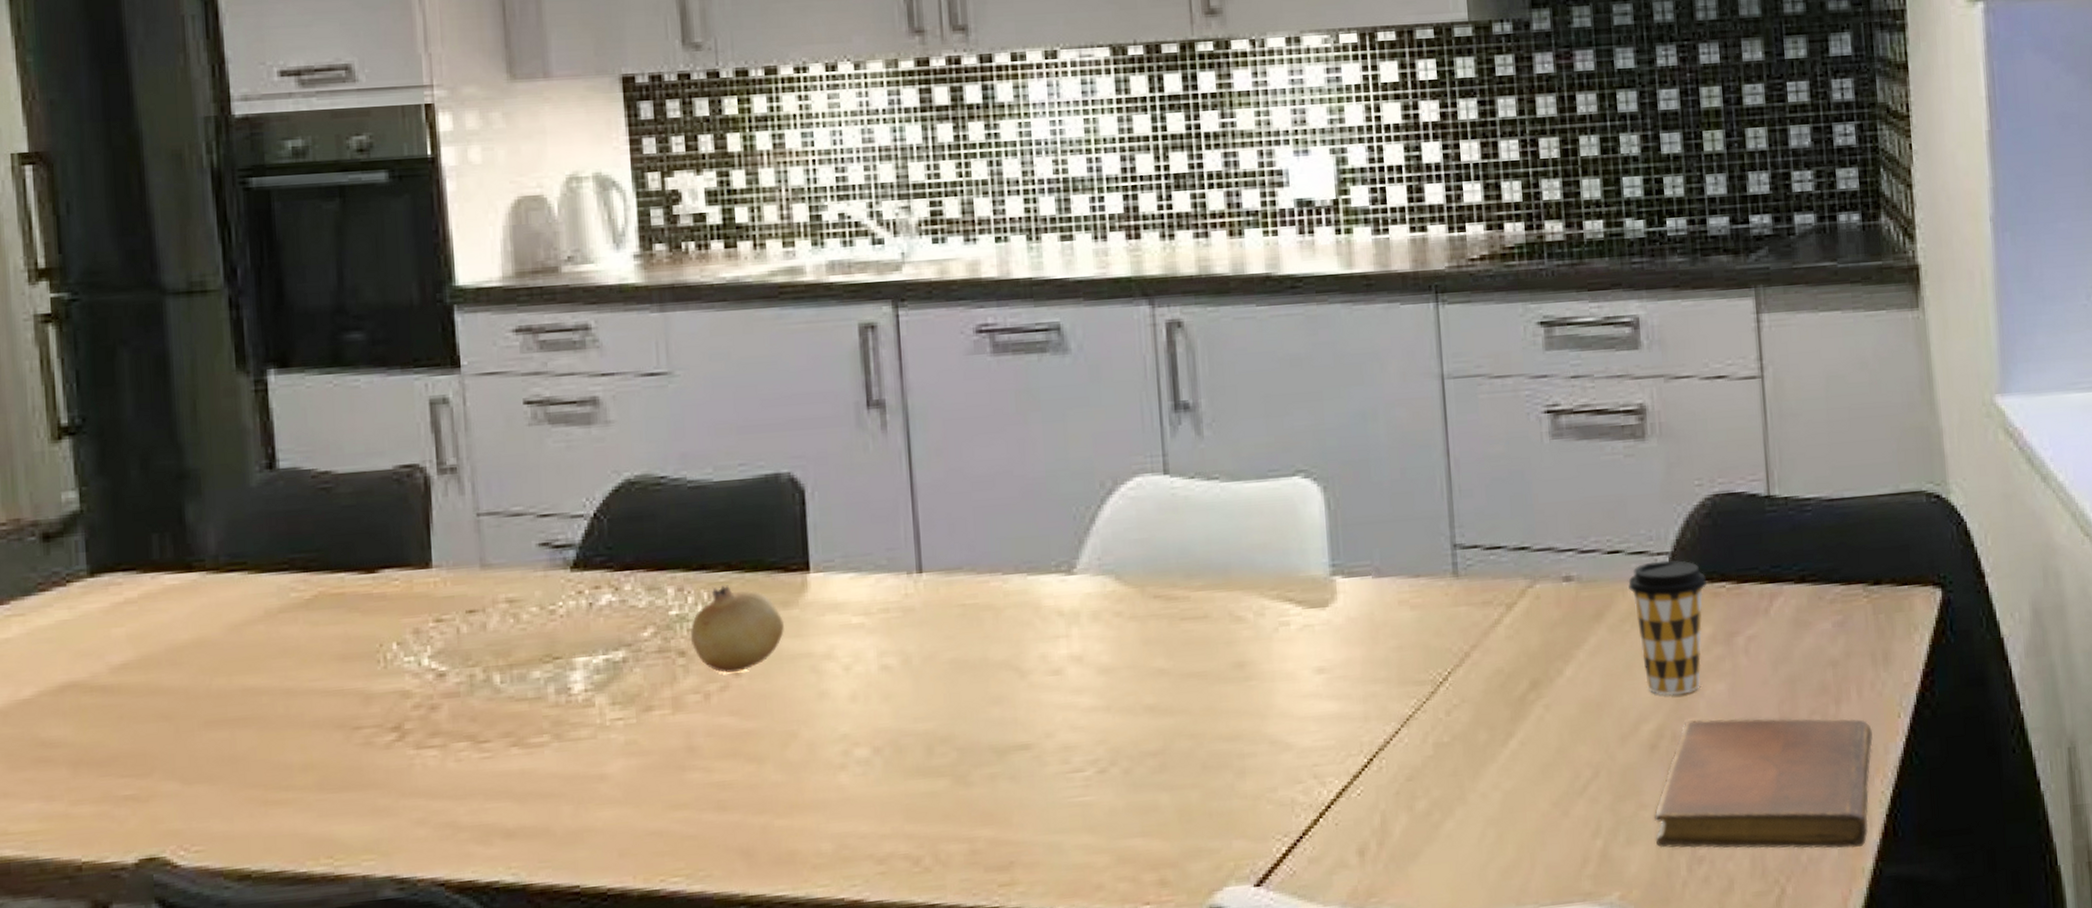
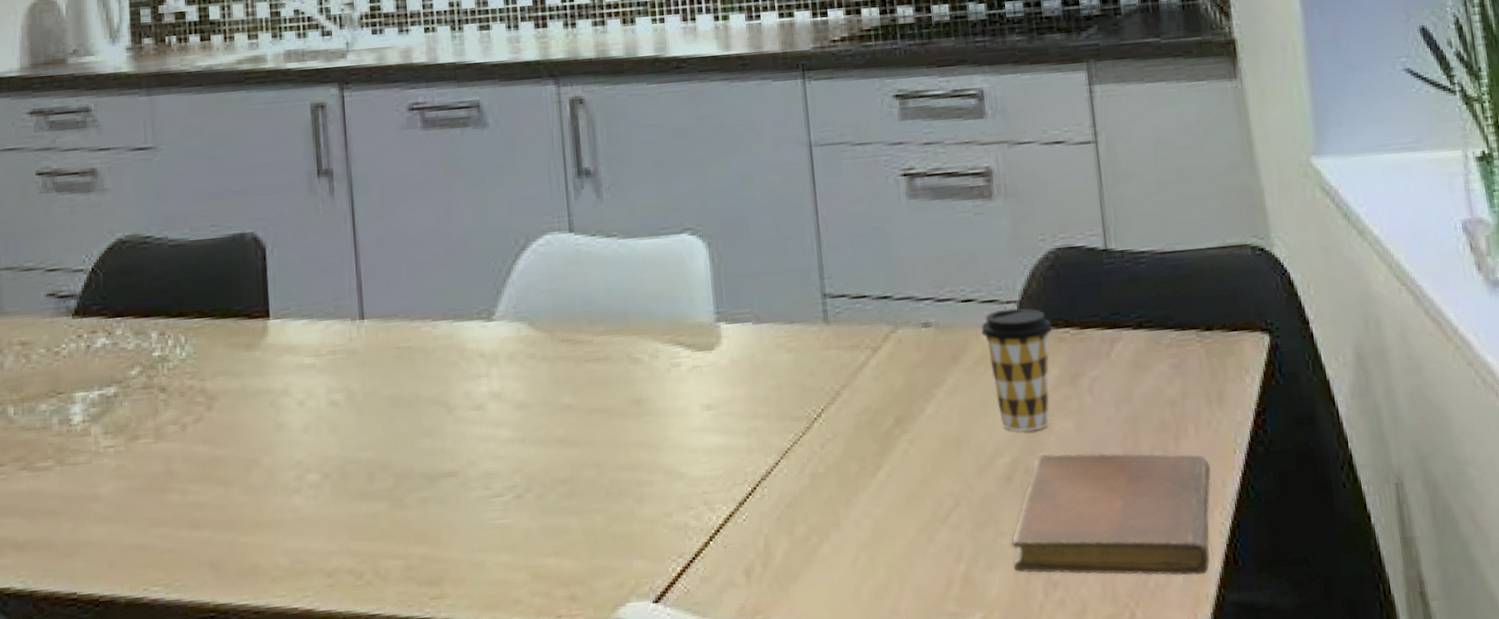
fruit: present [690,585,785,674] -> none [170,330,249,408]

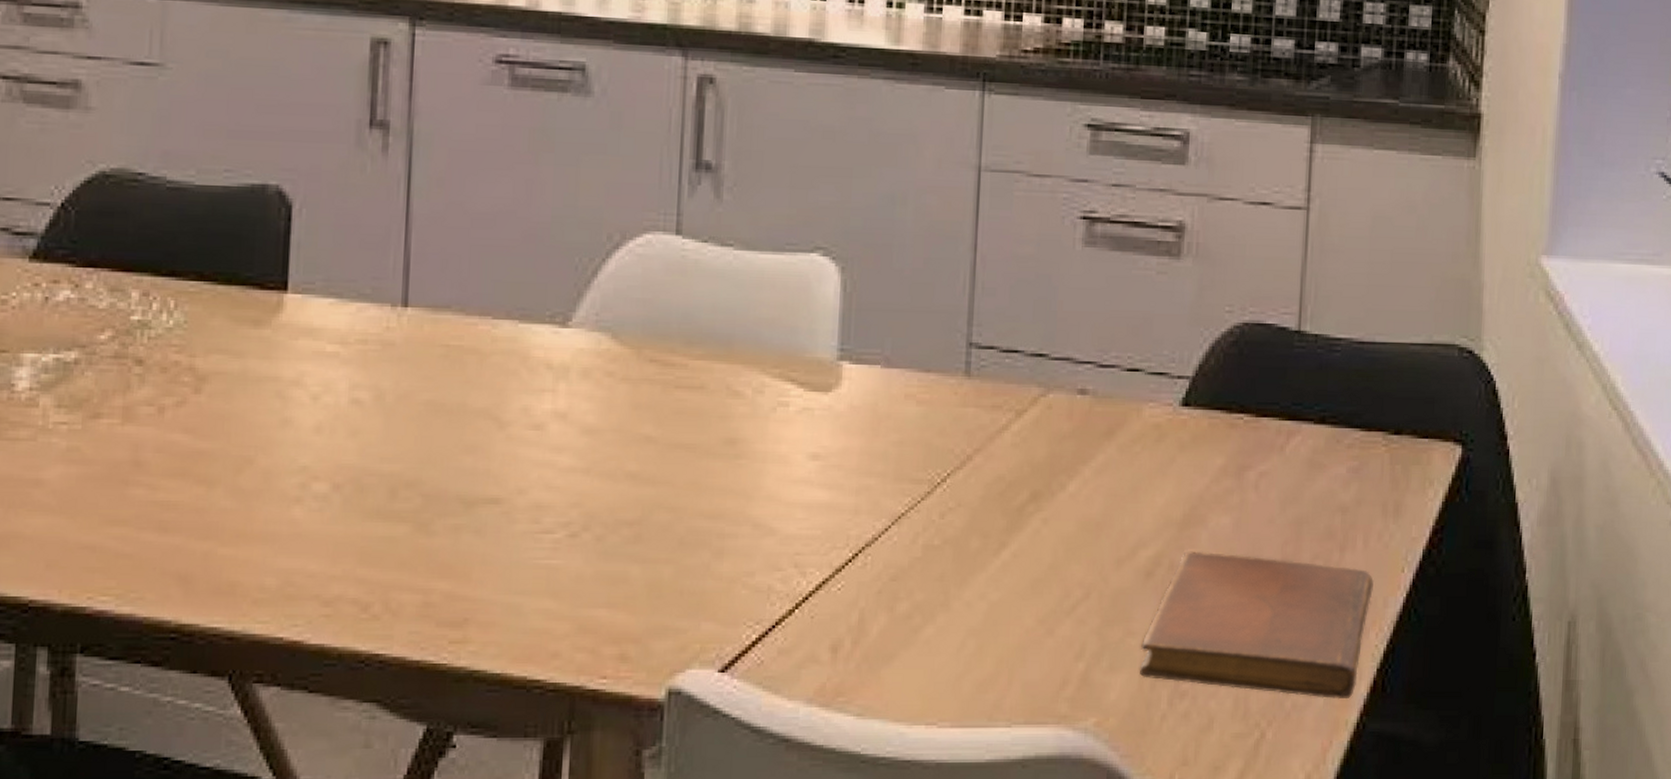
coffee cup: present [981,308,1053,432] -> none [1144,384,1225,524]

